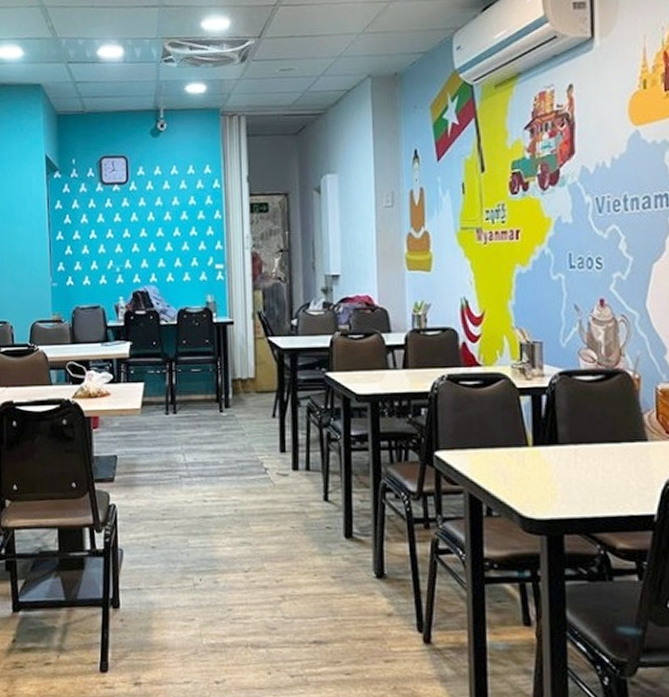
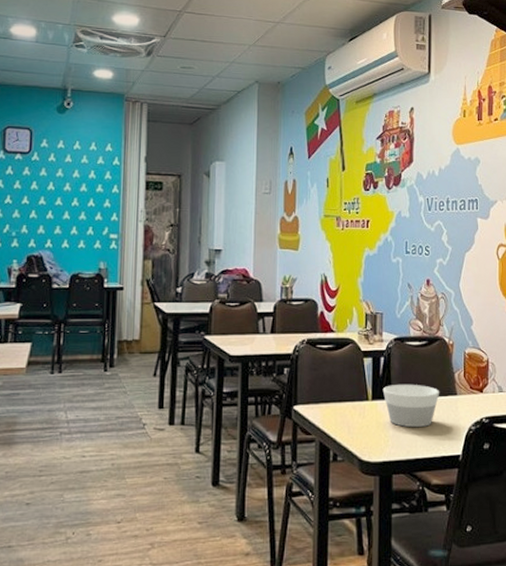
bowl: none [546,427,623,479] -> present [382,384,439,427]

